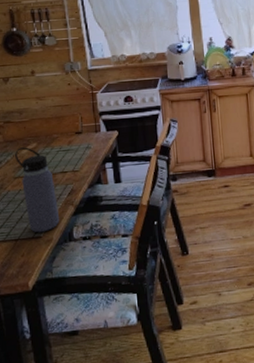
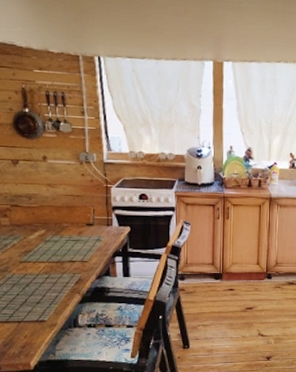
water bottle: present [15,147,60,233] -> none [22,233,66,317]

